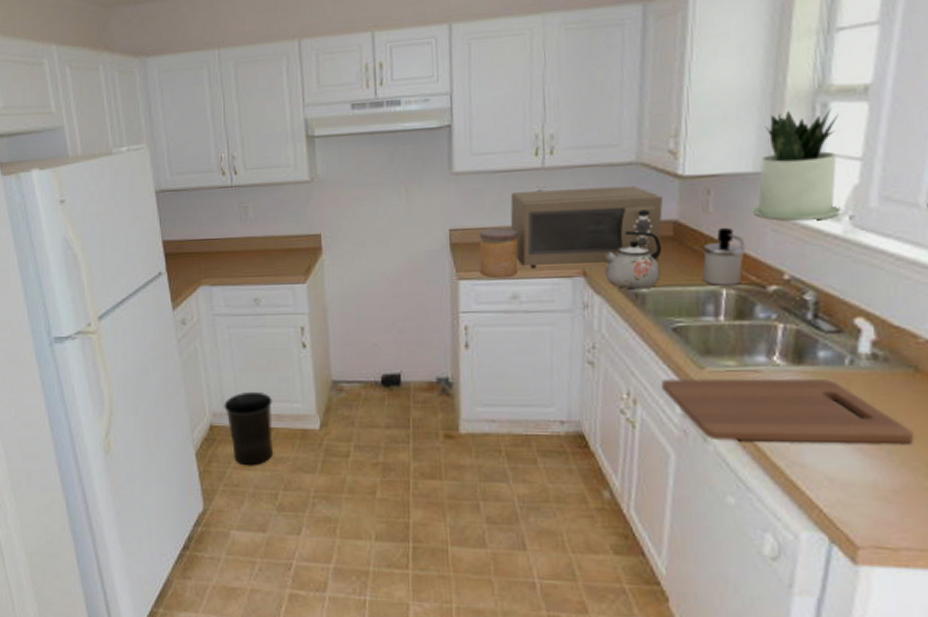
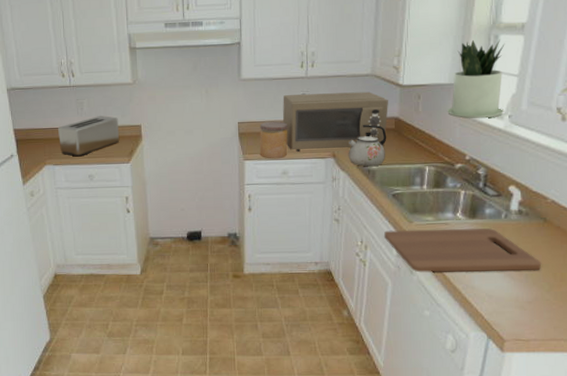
toaster: none [216,222,294,275] -> present [58,116,120,157]
waste bin: present [224,391,273,465] -> none [65,247,105,303]
soap dispenser: present [702,227,746,285] -> none [413,122,442,164]

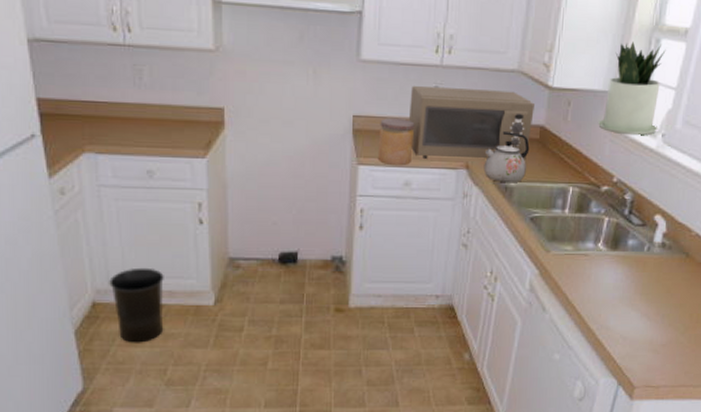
toaster: present [58,116,120,157] -> none [104,90,194,144]
waste bin: none [65,247,105,303] -> present [109,267,164,342]
cutting board: present [383,228,542,273] -> none [516,260,680,312]

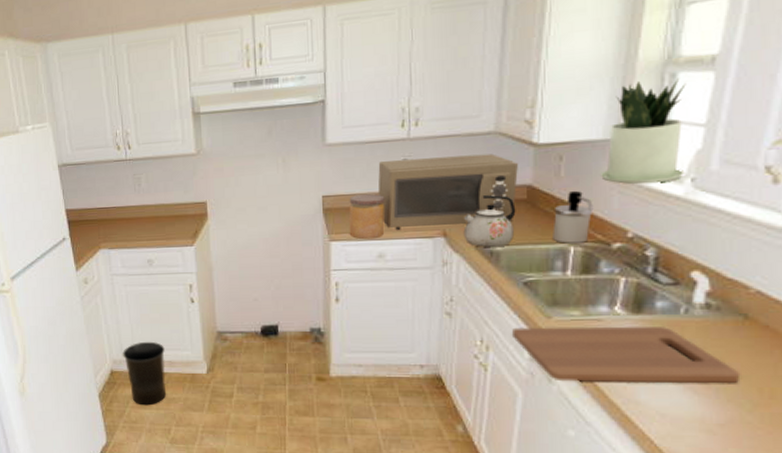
cutting board: none [516,260,680,312] -> present [511,326,741,384]
soap dispenser: none [557,135,590,184] -> present [552,190,594,244]

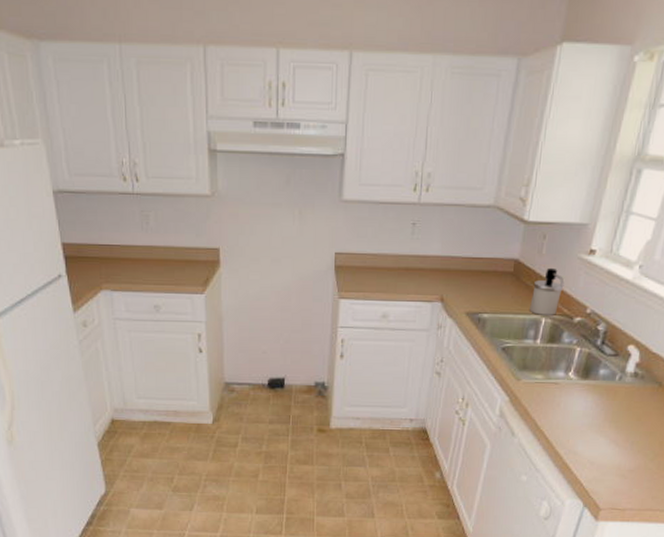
waste bin: present [123,341,166,405] -> none [125,390,170,454]
jar: present [349,193,385,240] -> none [357,254,393,300]
microwave: present [377,153,518,230] -> none [386,224,509,293]
kettle: present [463,194,516,248] -> none [457,264,504,315]
cutting board: present [511,326,741,384] -> none [487,387,650,438]
planter: present [599,78,686,185] -> none [572,173,648,268]

